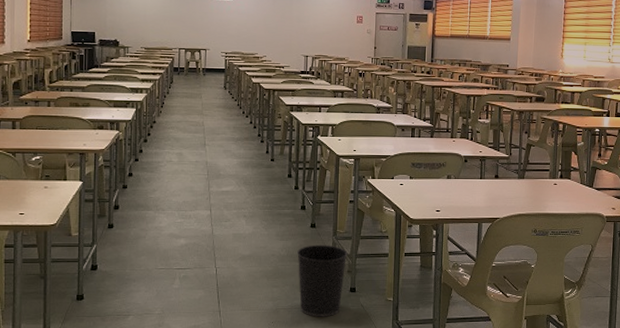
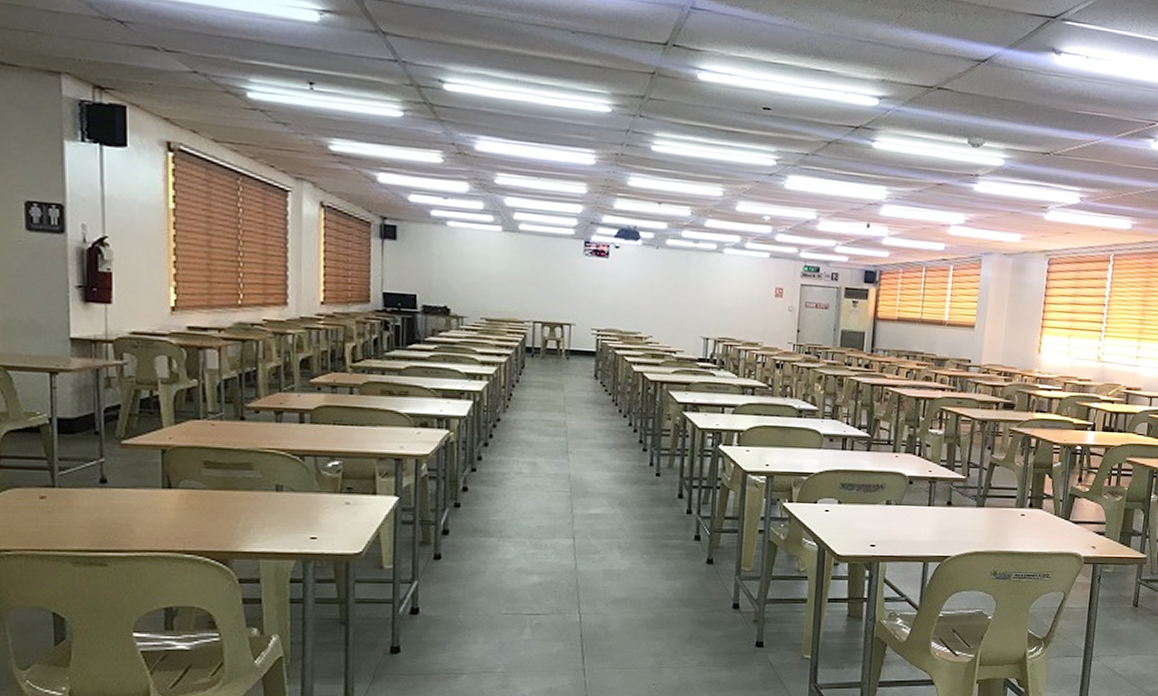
wastebasket: present [297,245,348,317] -> none [688,586,755,678]

